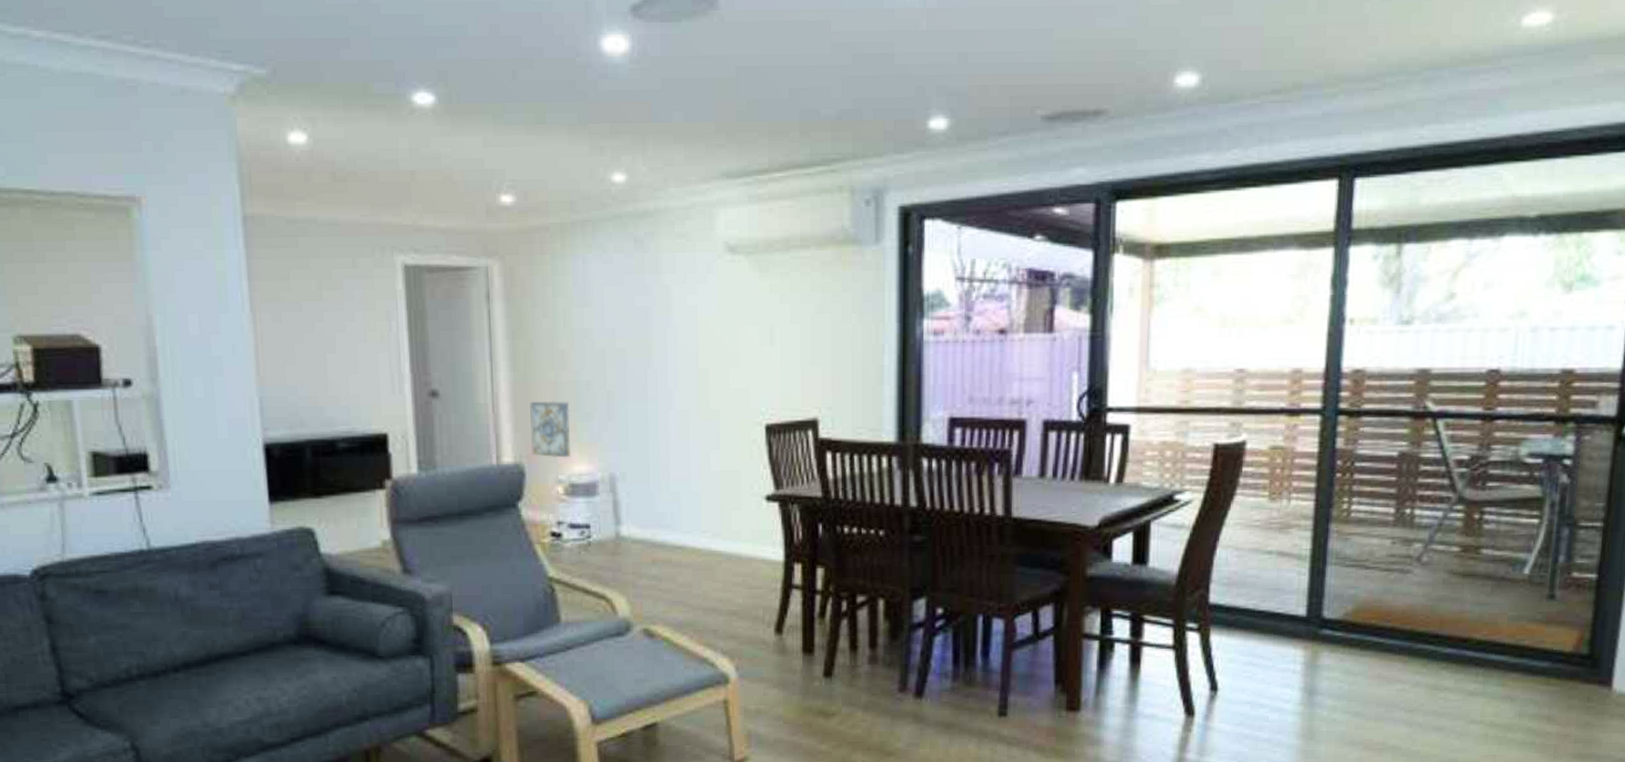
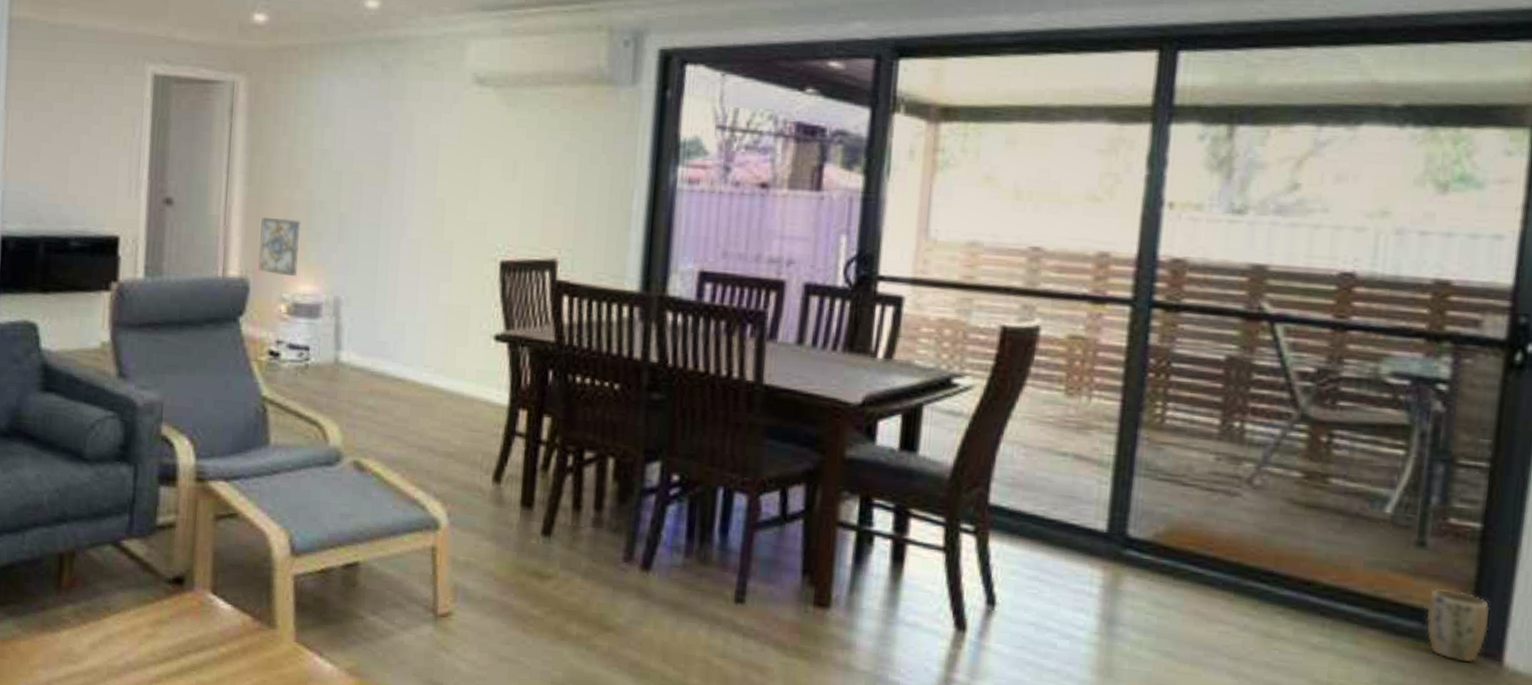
plant pot: none [1555,632,1603,691] -> present [1426,589,1490,662]

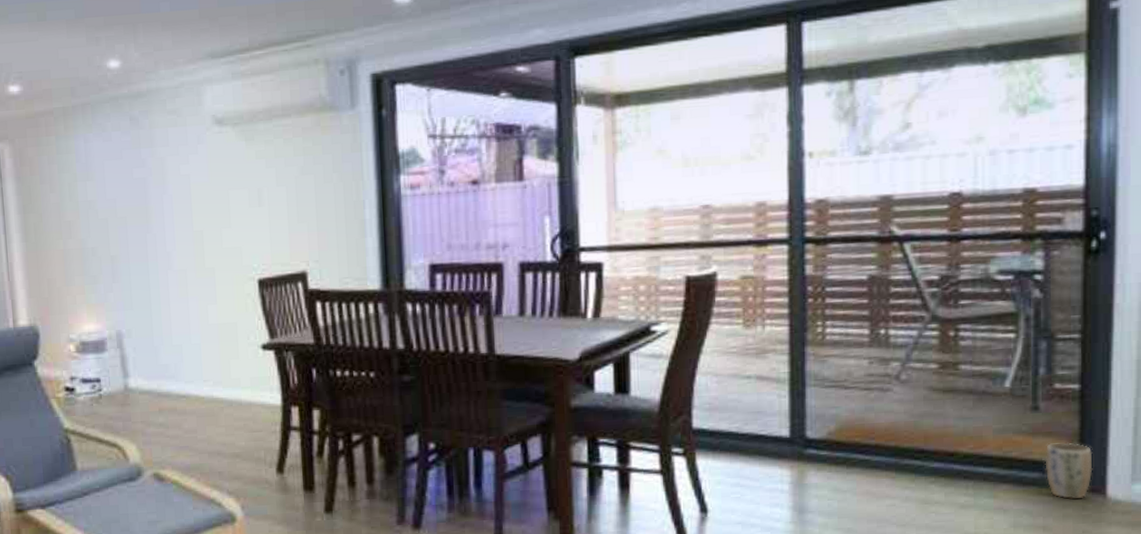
wall art: present [258,217,301,277] -> none [41,267,80,319]

